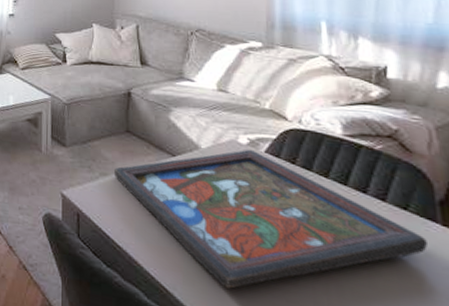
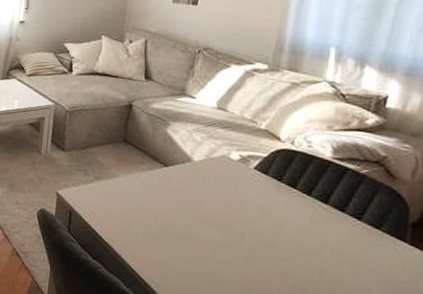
framed painting: present [113,149,428,289] -> none [107,164,392,285]

